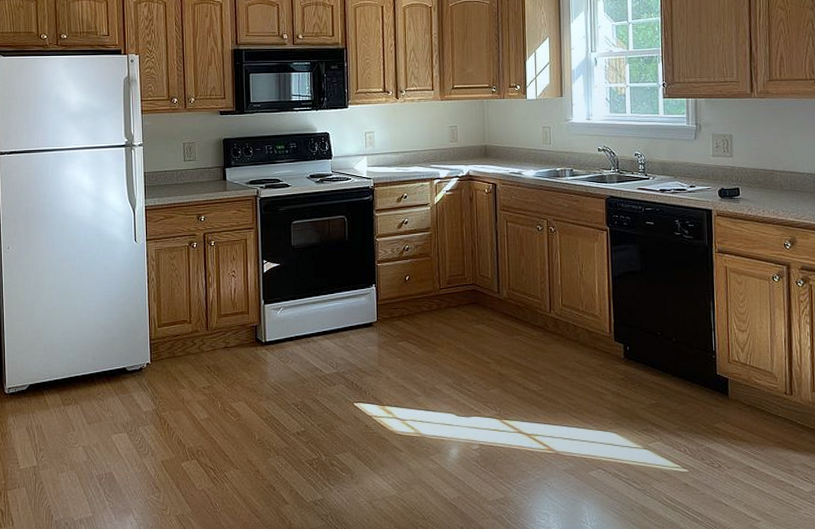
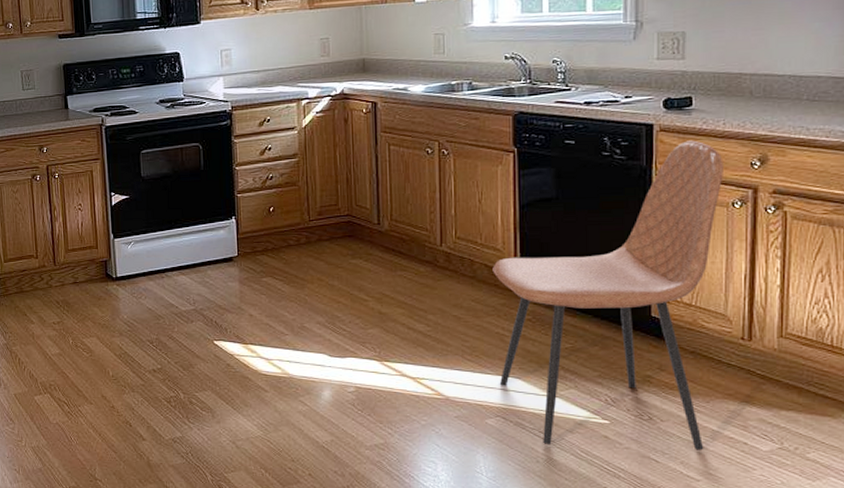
chair: none [592,224,765,494] -> present [492,140,723,450]

